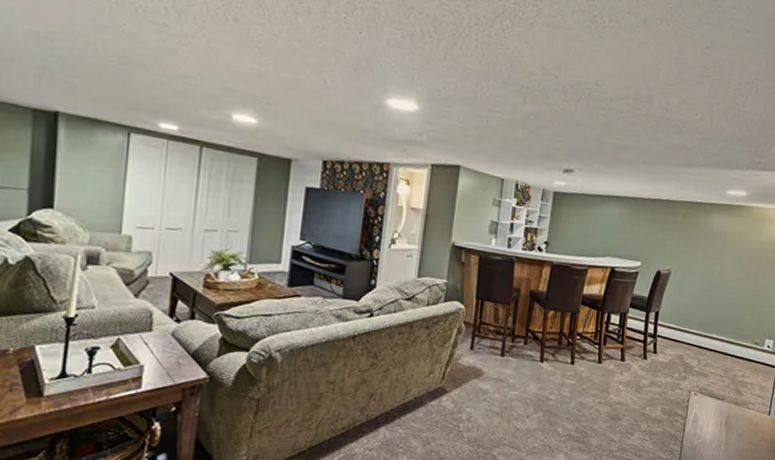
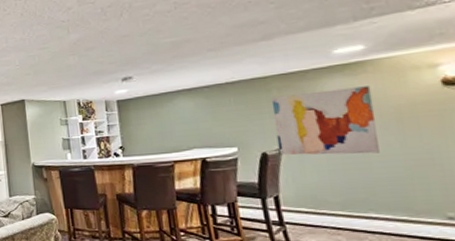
wall art: none [669,221,741,286] -> present [271,86,380,155]

